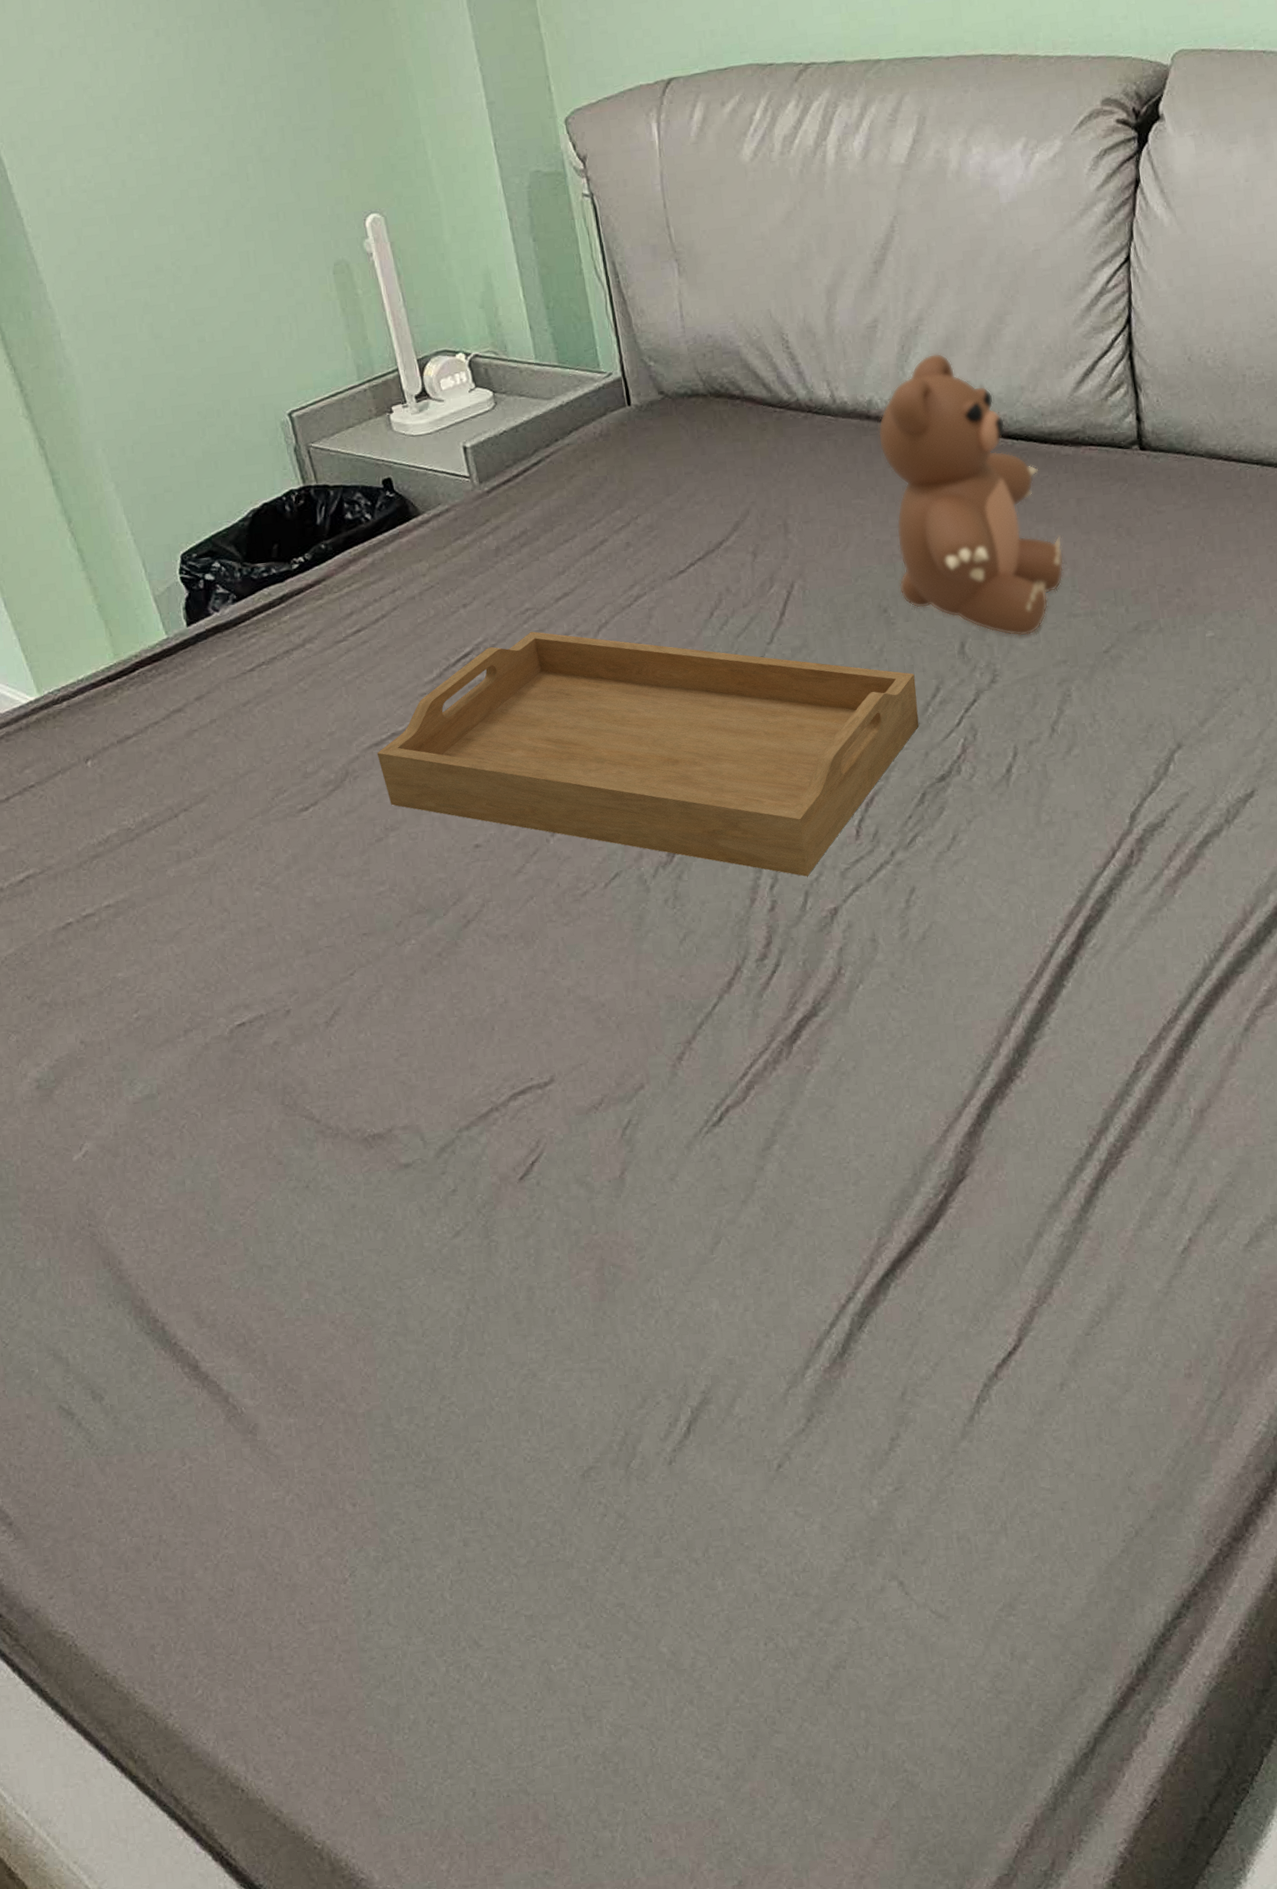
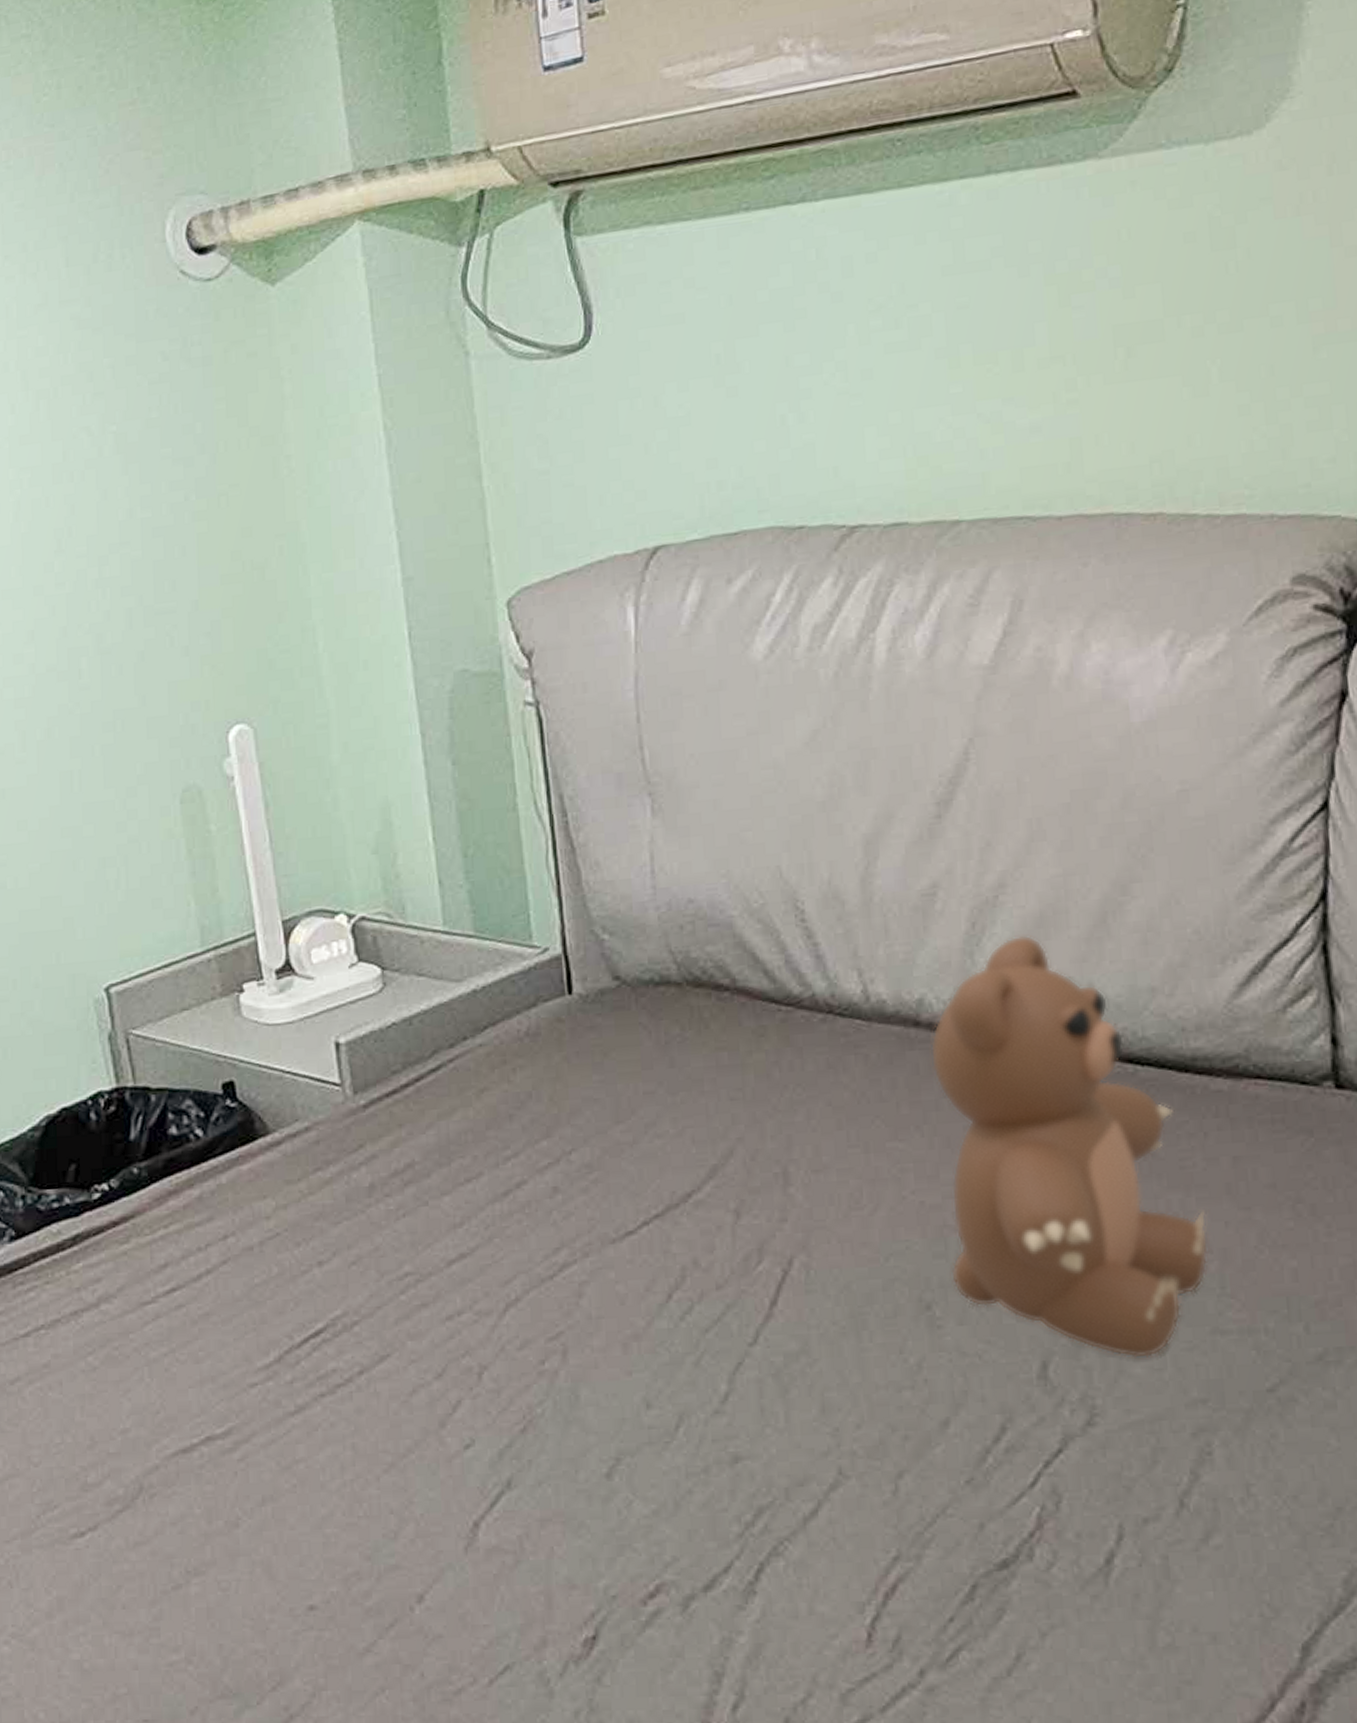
serving tray: present [376,631,919,877] -> none [183,1306,972,1696]

